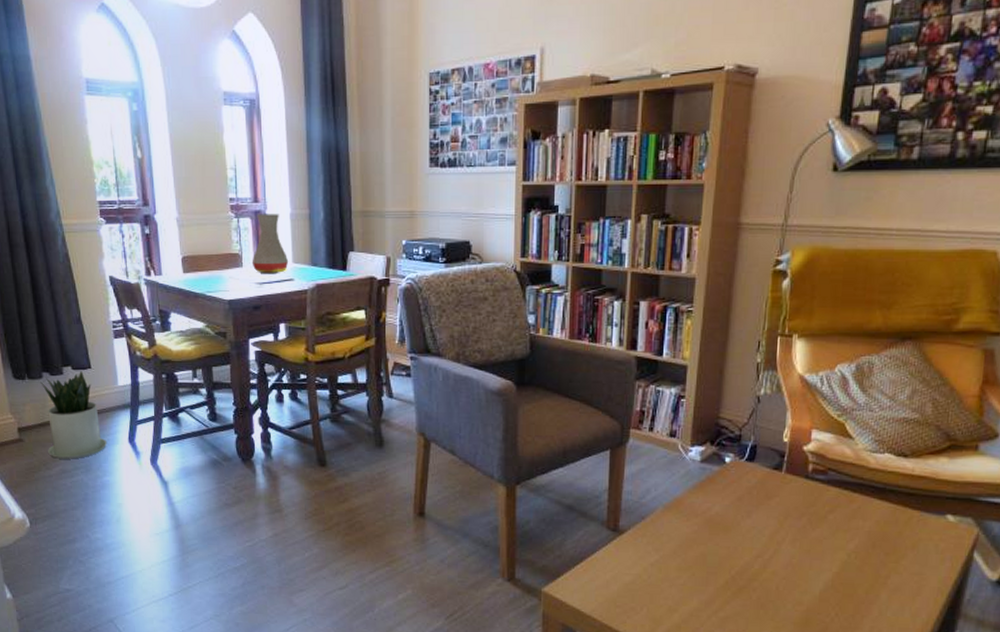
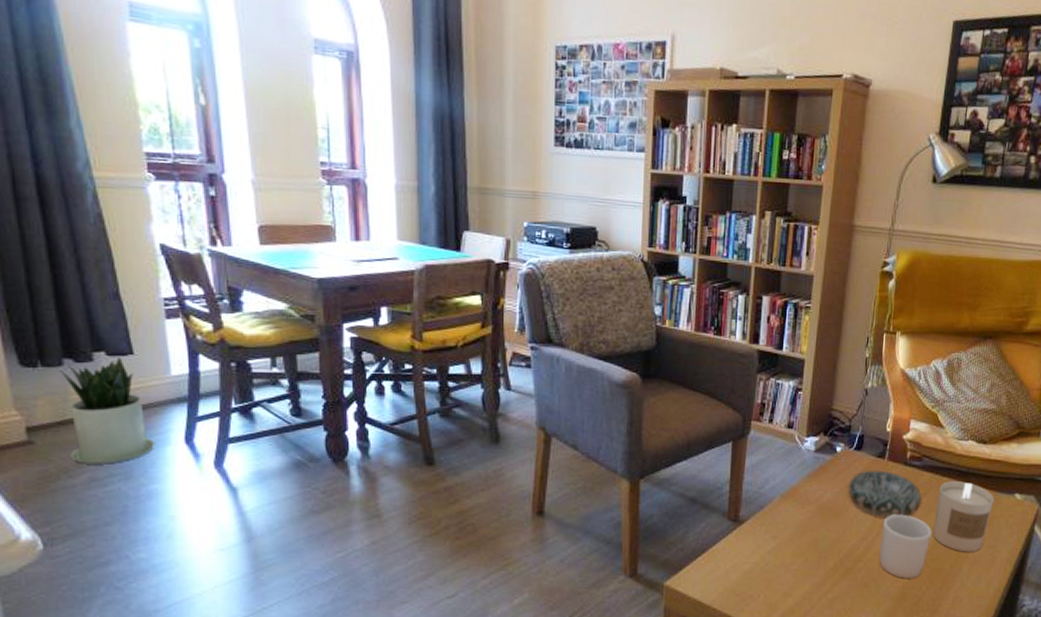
vase: present [251,214,289,274] -> none [347,182,393,251]
decorative bowl: none [739,483,828,535] -> present [847,470,922,518]
mug: none [777,530,841,603] -> present [879,513,932,578]
candle: none [842,498,920,578] -> present [933,481,995,552]

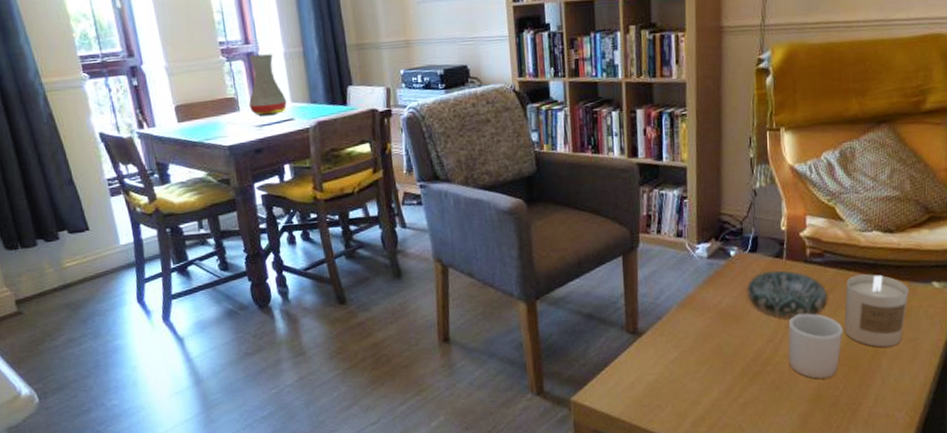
planter: present [60,357,156,465] -> none [35,234,115,328]
vase: none [347,182,393,251] -> present [248,54,287,116]

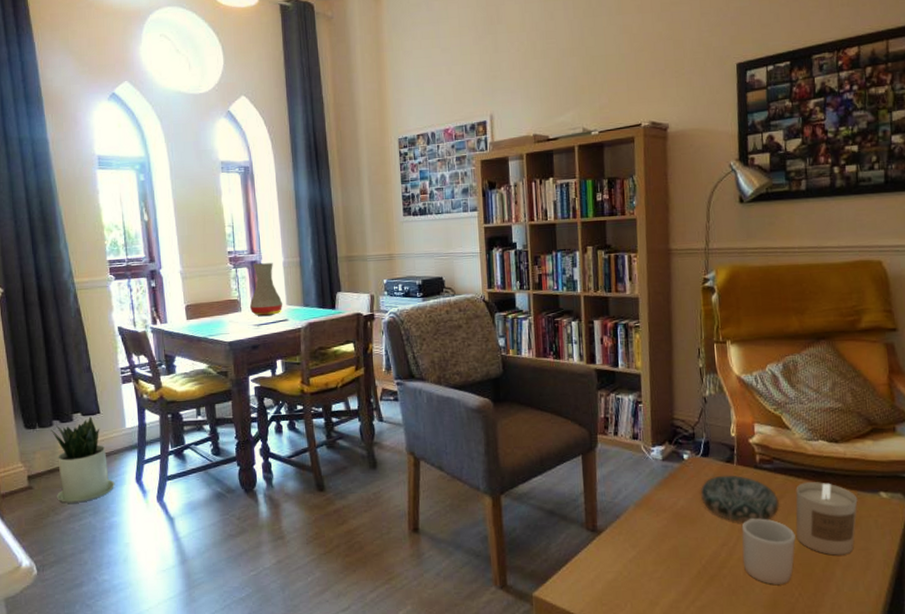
planter: none [35,234,115,328] -> present [51,416,115,503]

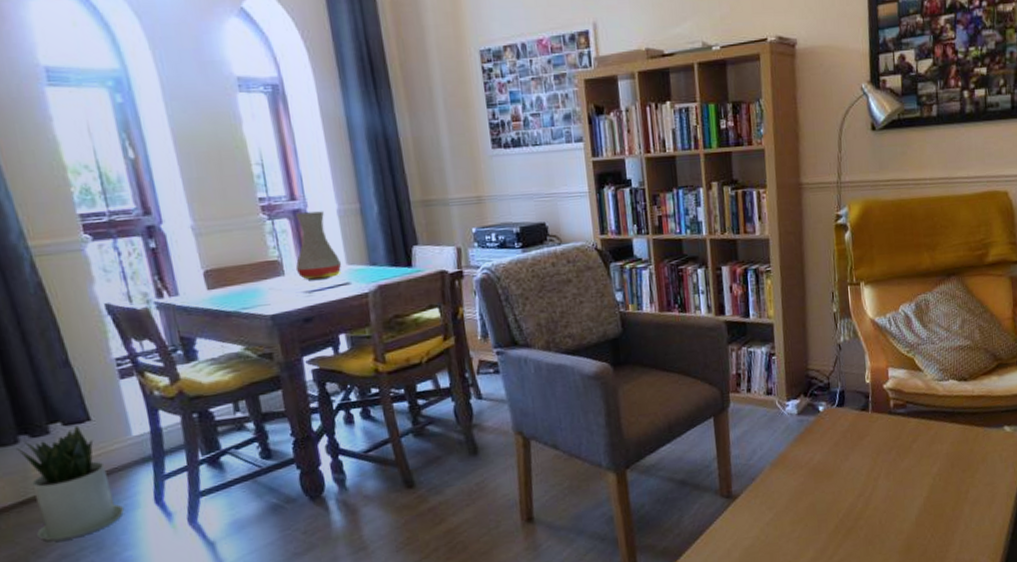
decorative bowl: present [700,475,779,523] -> none [836,423,913,471]
mug: present [741,517,796,585] -> none [877,464,928,530]
candle: present [795,482,858,556] -> none [927,422,985,494]

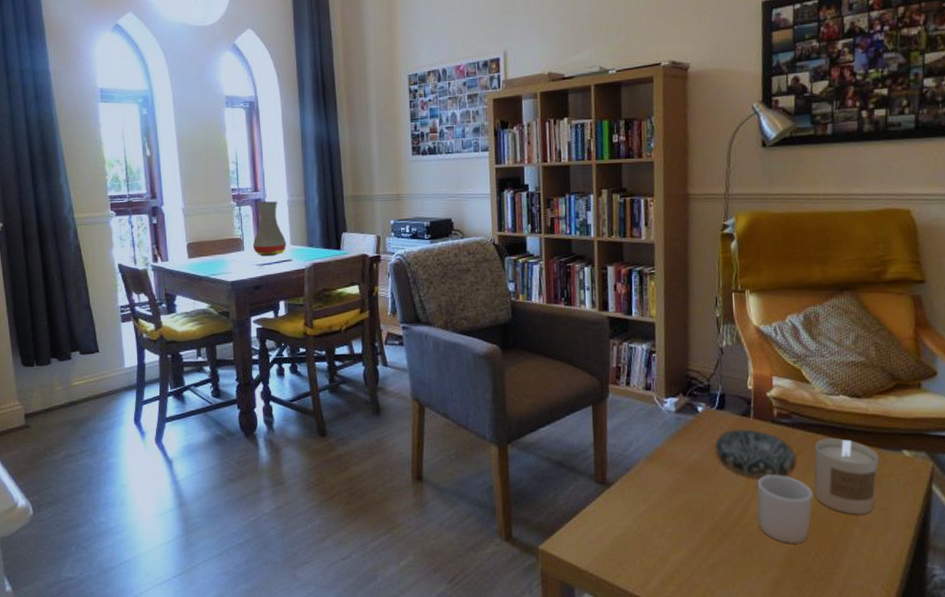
planter: present [16,425,125,542] -> none [49,355,113,443]
decorative bowl: none [836,423,913,471] -> present [714,429,797,479]
mug: none [877,464,928,530] -> present [757,473,813,543]
candle: none [927,422,985,494] -> present [813,438,880,515]

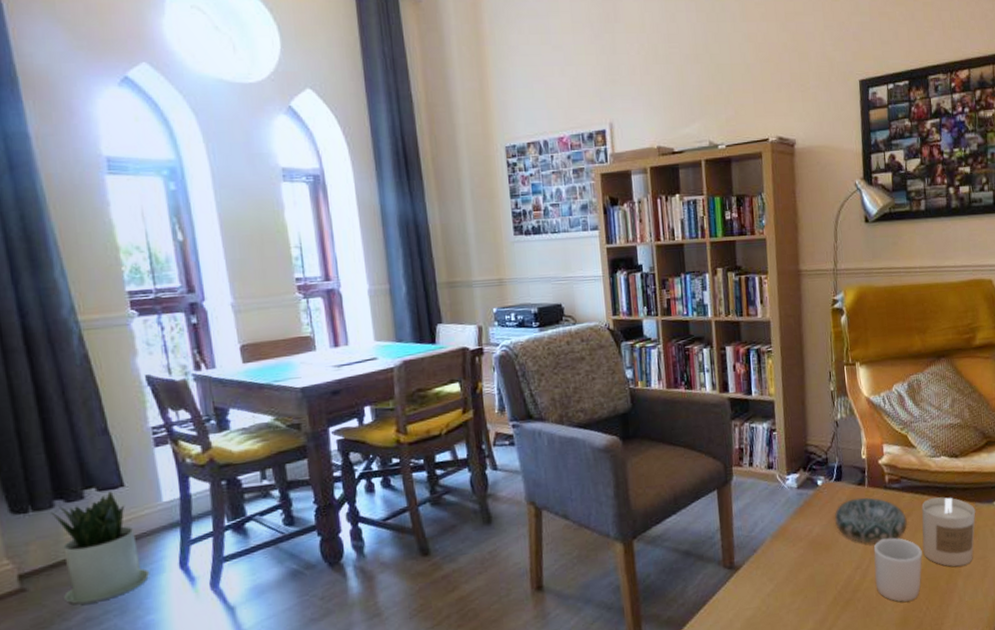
planter: none [49,355,113,443] -> present [51,491,150,605]
vase: present [252,201,287,256] -> none [326,291,370,356]

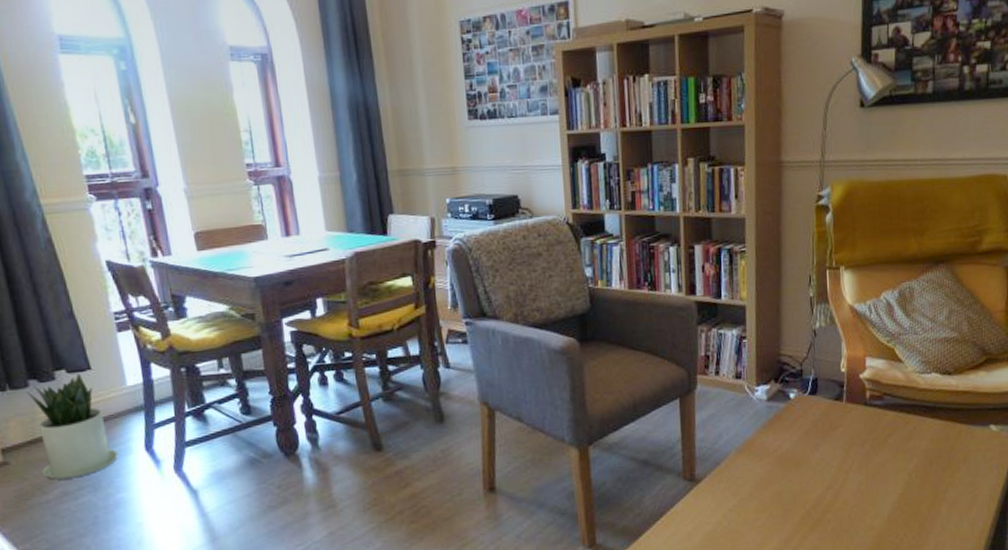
decorative bowl: present [834,497,907,544] -> none [806,413,888,464]
mug: present [873,537,923,602] -> none [848,457,903,526]
candle: present [921,497,976,567] -> none [904,417,968,493]

